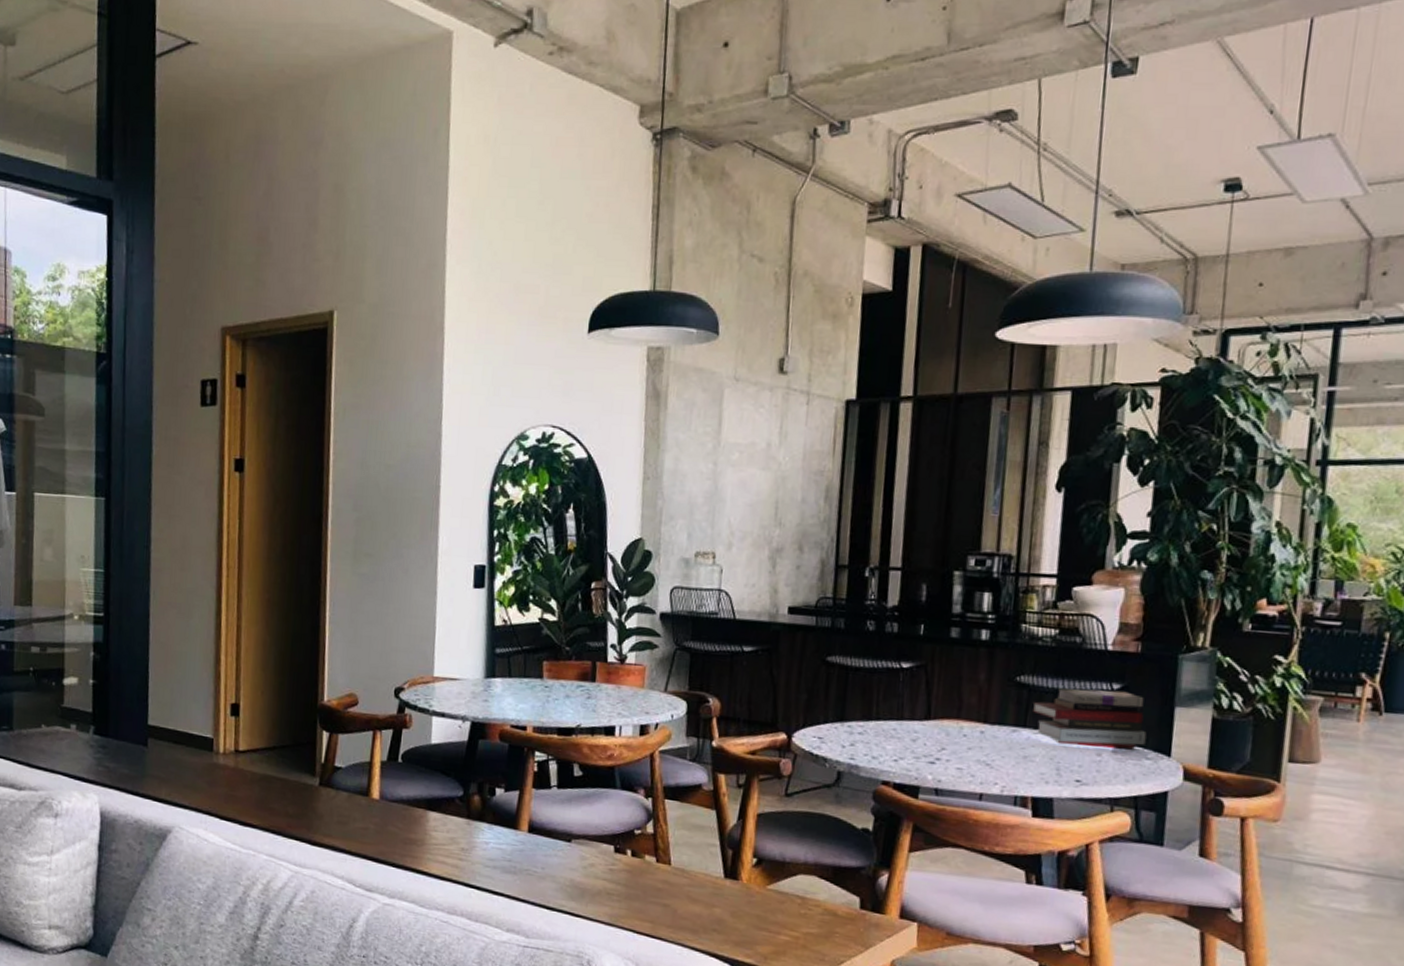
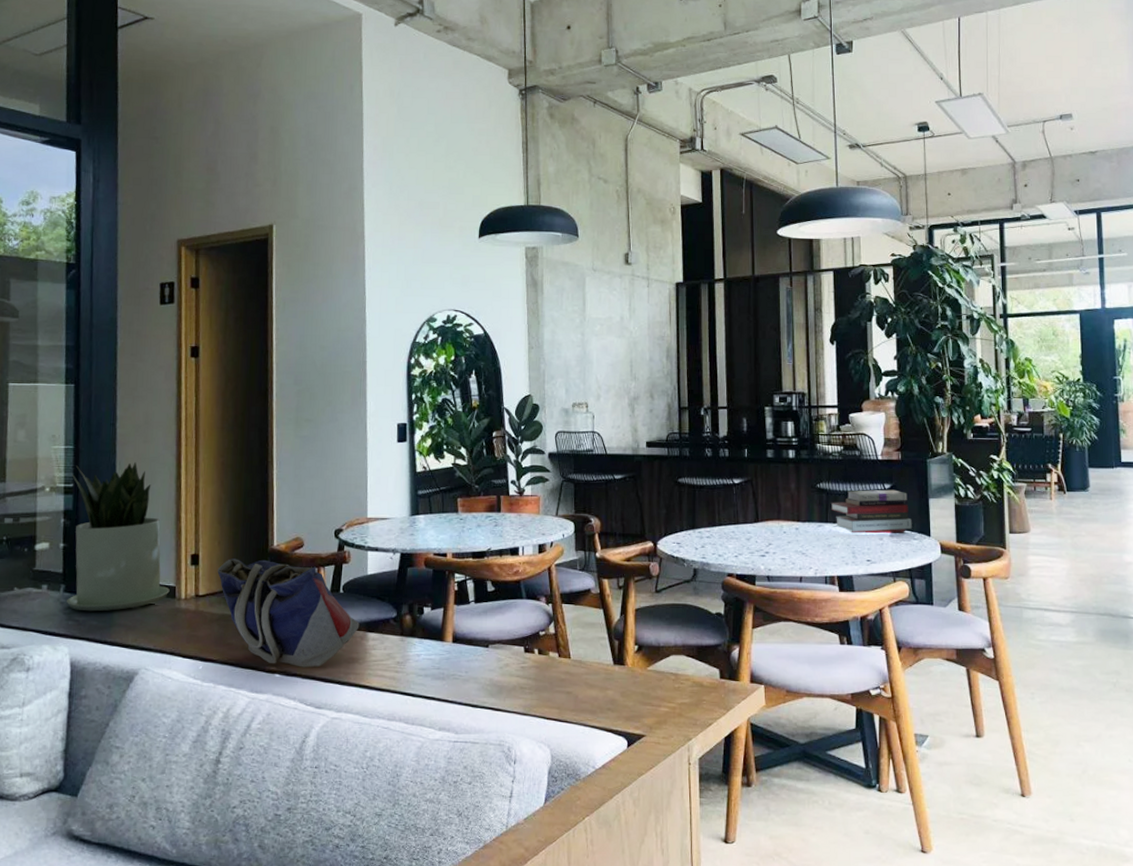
planter: none [96,592,207,760] -> present [67,462,170,612]
tote bag: none [259,712,420,846] -> present [217,559,360,668]

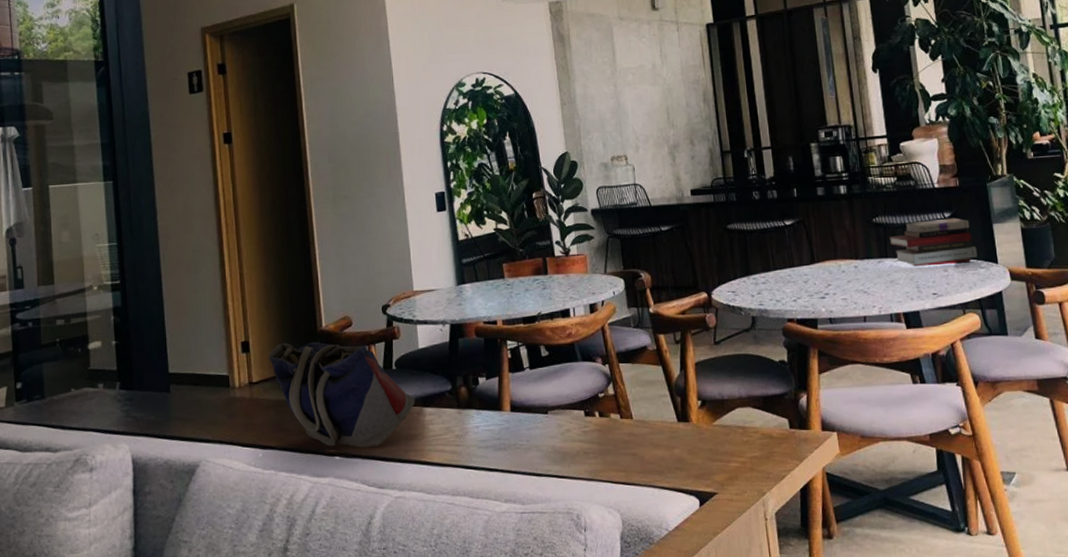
planter: present [67,462,170,612] -> none [117,254,223,407]

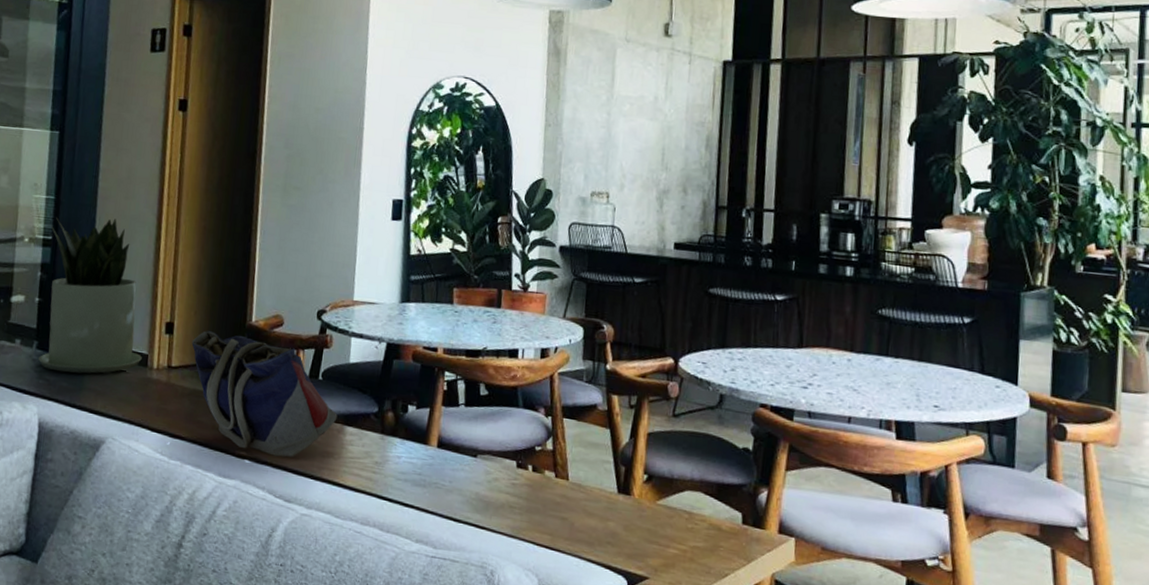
planter: none [117,254,223,407] -> present [38,217,142,374]
books: present [888,217,978,267] -> none [893,321,996,378]

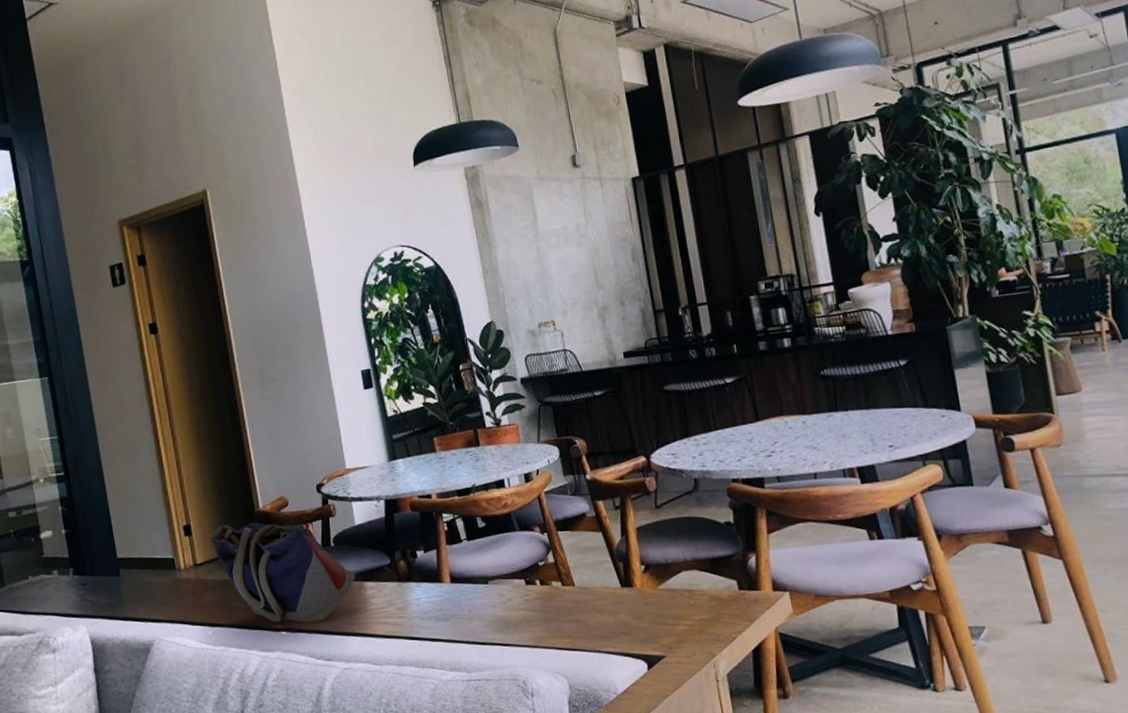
planter: present [38,217,142,374] -> none [60,444,169,591]

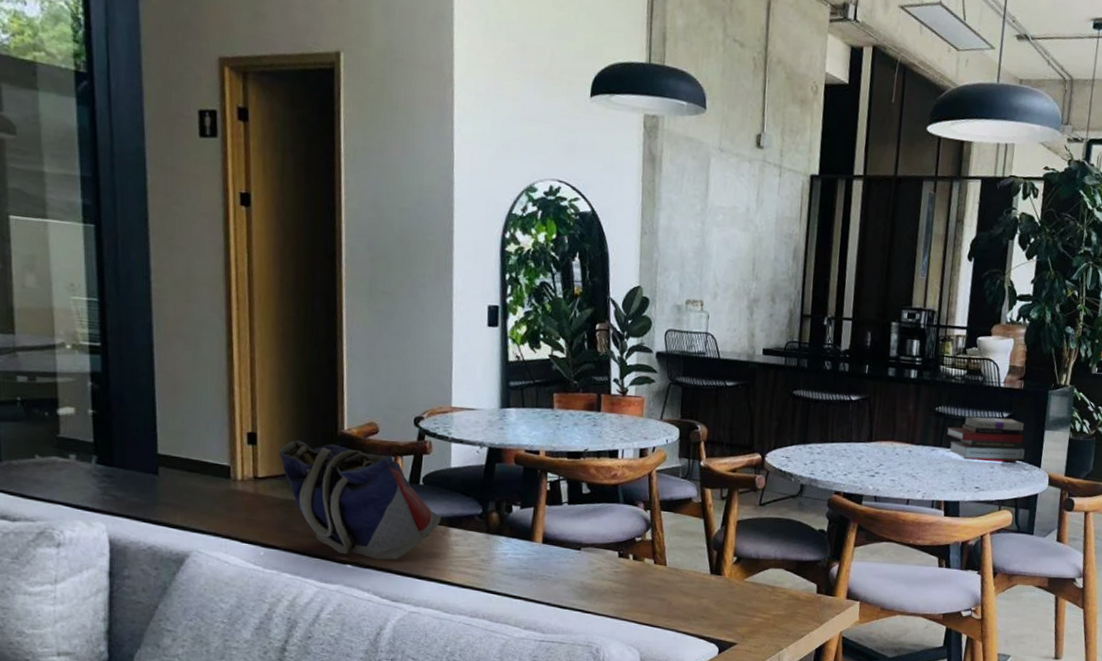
books: none [838,365,938,419] -> present [946,416,1025,463]

